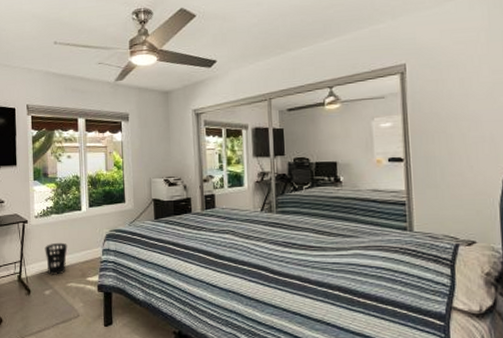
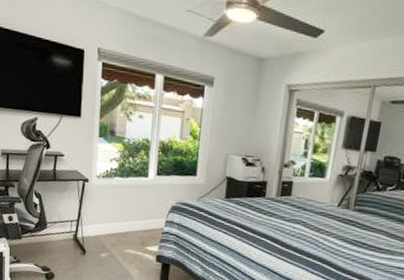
wastebasket: present [44,242,68,276] -> none [104,206,129,240]

